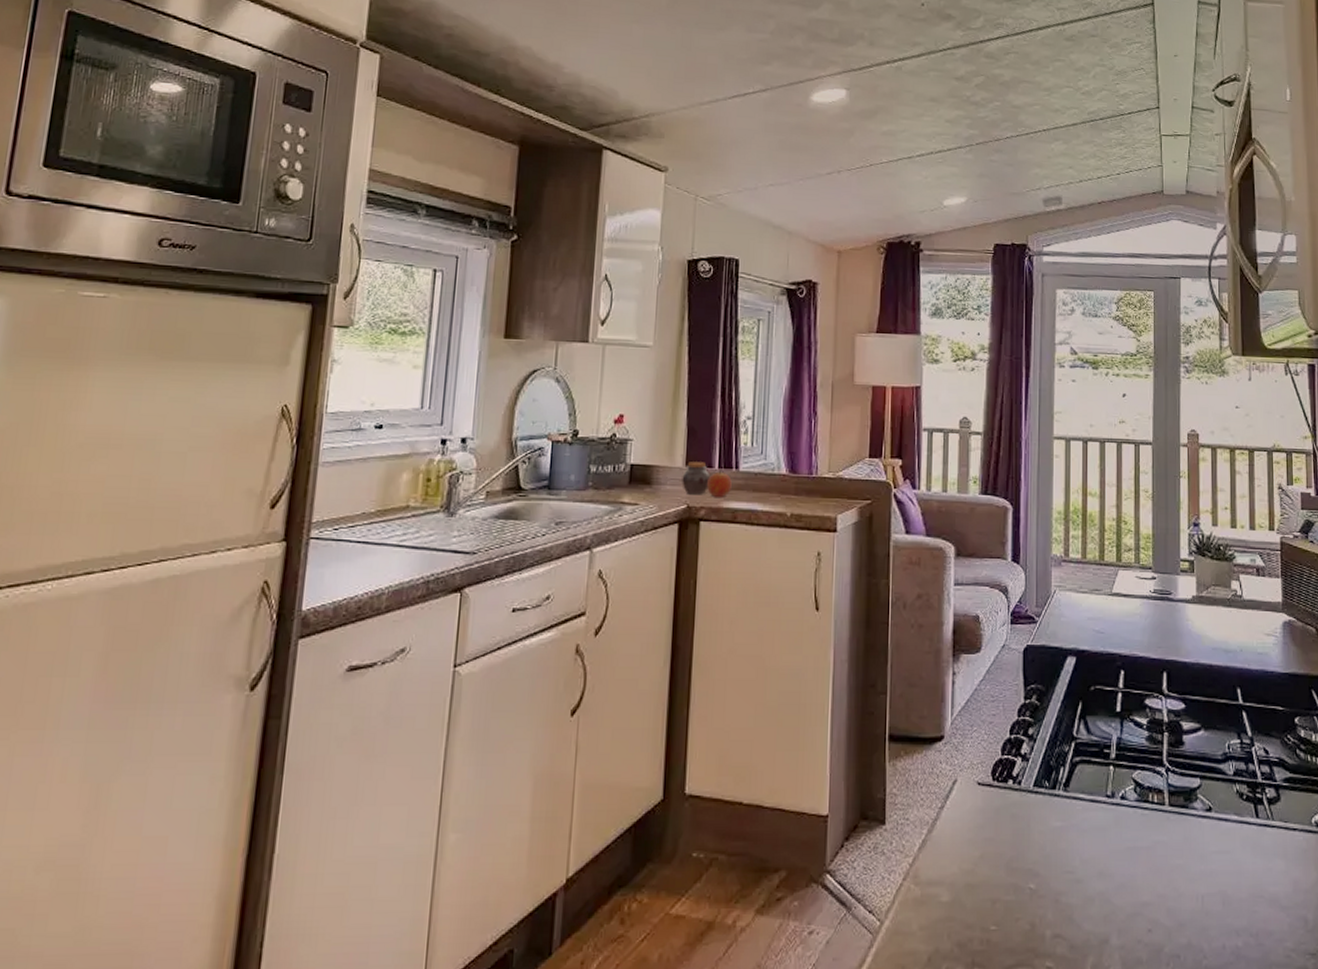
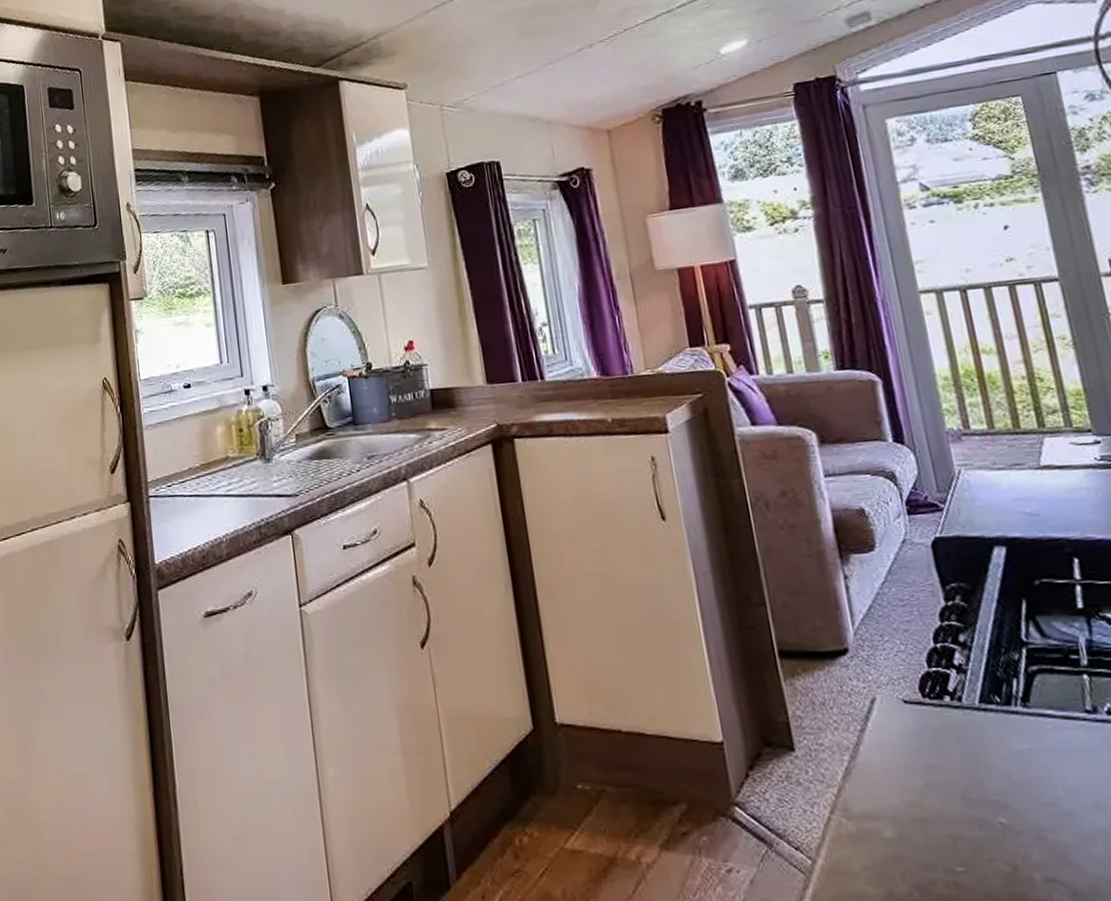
jar: present [682,462,711,495] -> none [485,377,516,413]
fruit: present [707,470,732,499] -> none [513,382,541,413]

